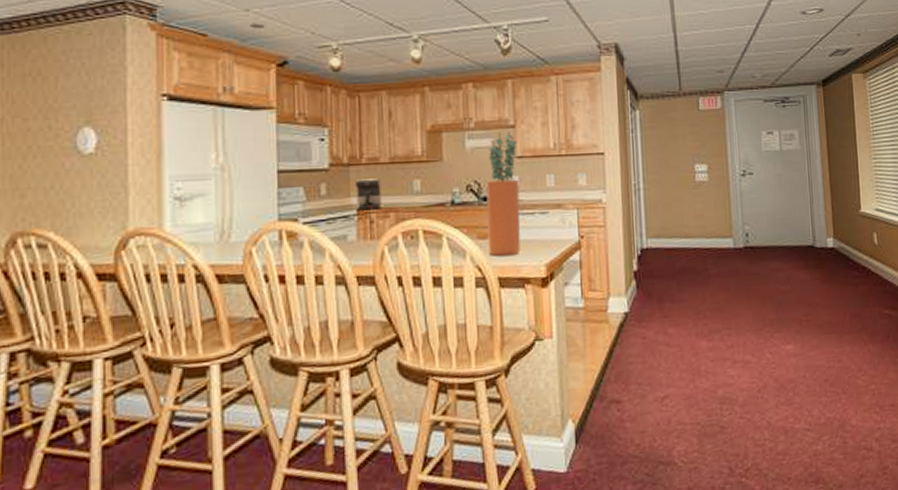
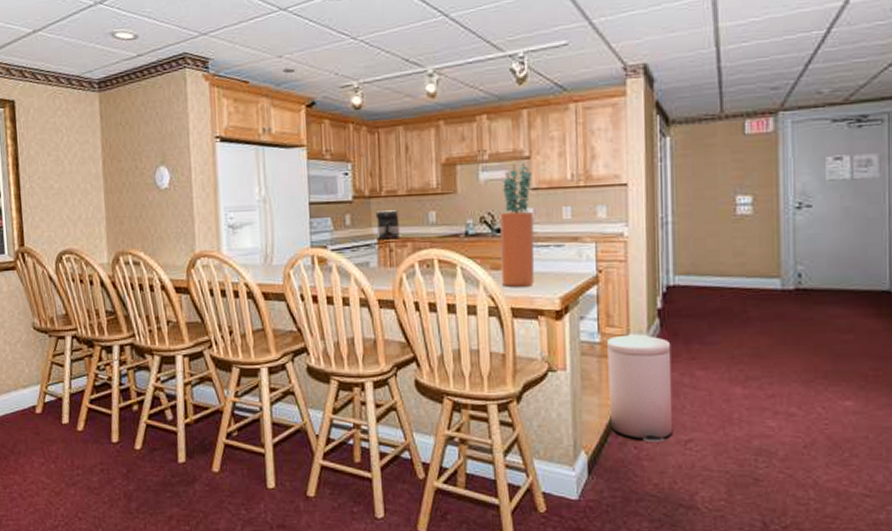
pedal bin: none [590,297,651,404] -> present [607,335,673,443]

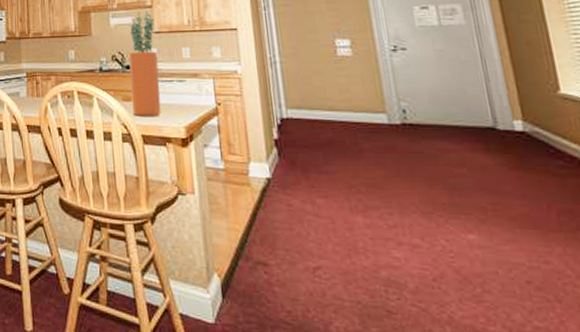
coffee maker: present [375,210,400,240] -> none [25,49,45,74]
pedal bin: present [607,335,673,443] -> none [230,163,301,269]

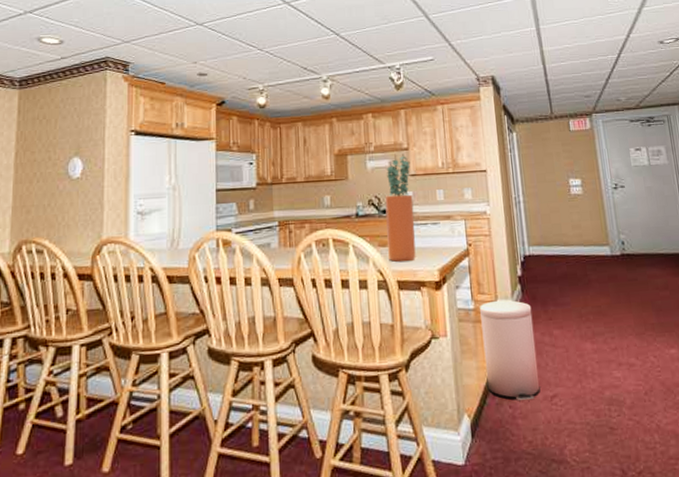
pedal bin: none [230,163,301,269] -> present [480,300,540,402]

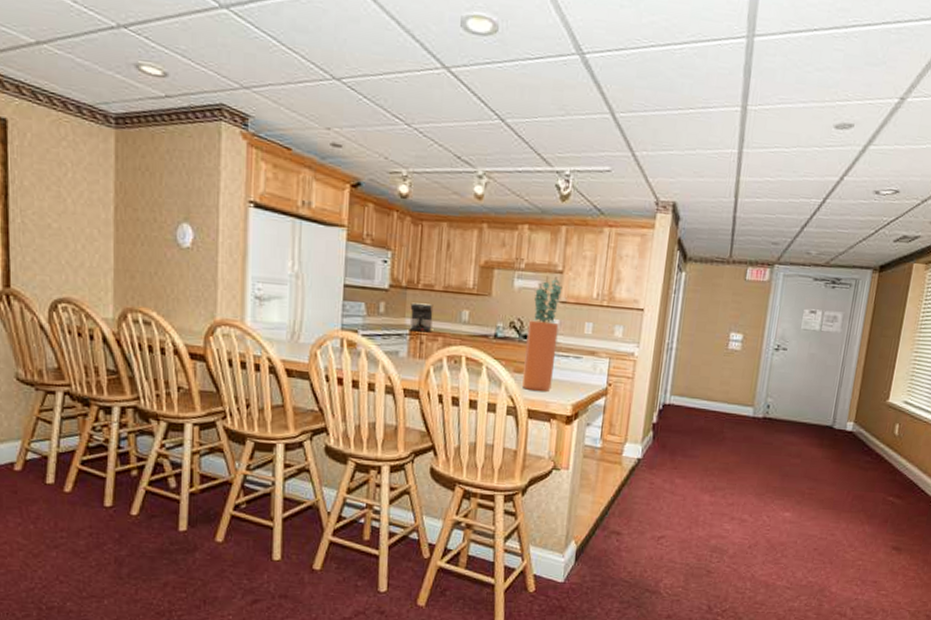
coffee maker: none [277,195,299,223] -> present [409,302,434,333]
pedal bin: present [480,300,540,402] -> none [599,443,659,538]

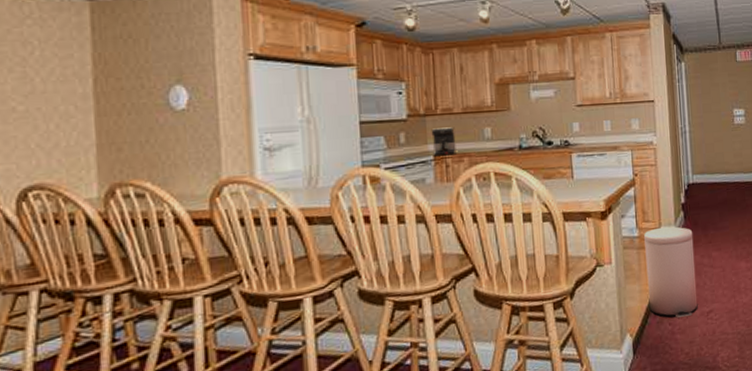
vase: present [522,275,562,391] -> none [550,83,582,194]
pedal bin: none [599,443,659,538] -> present [644,226,698,319]

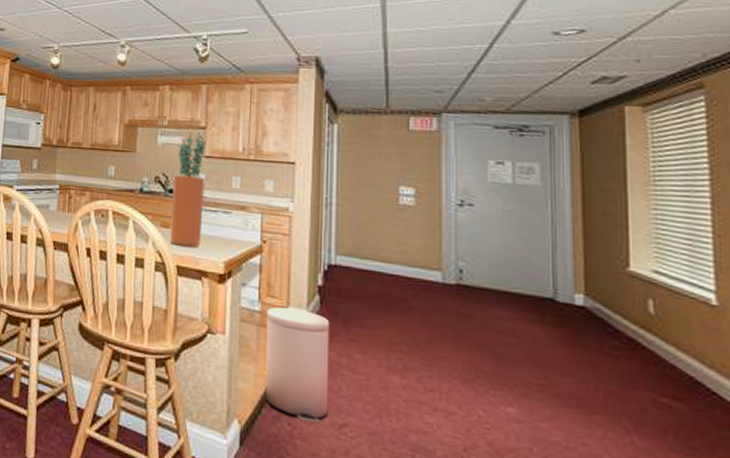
coffee maker: present [431,127,456,157] -> none [59,159,82,188]
vase: none [550,83,582,194] -> present [170,132,206,247]

